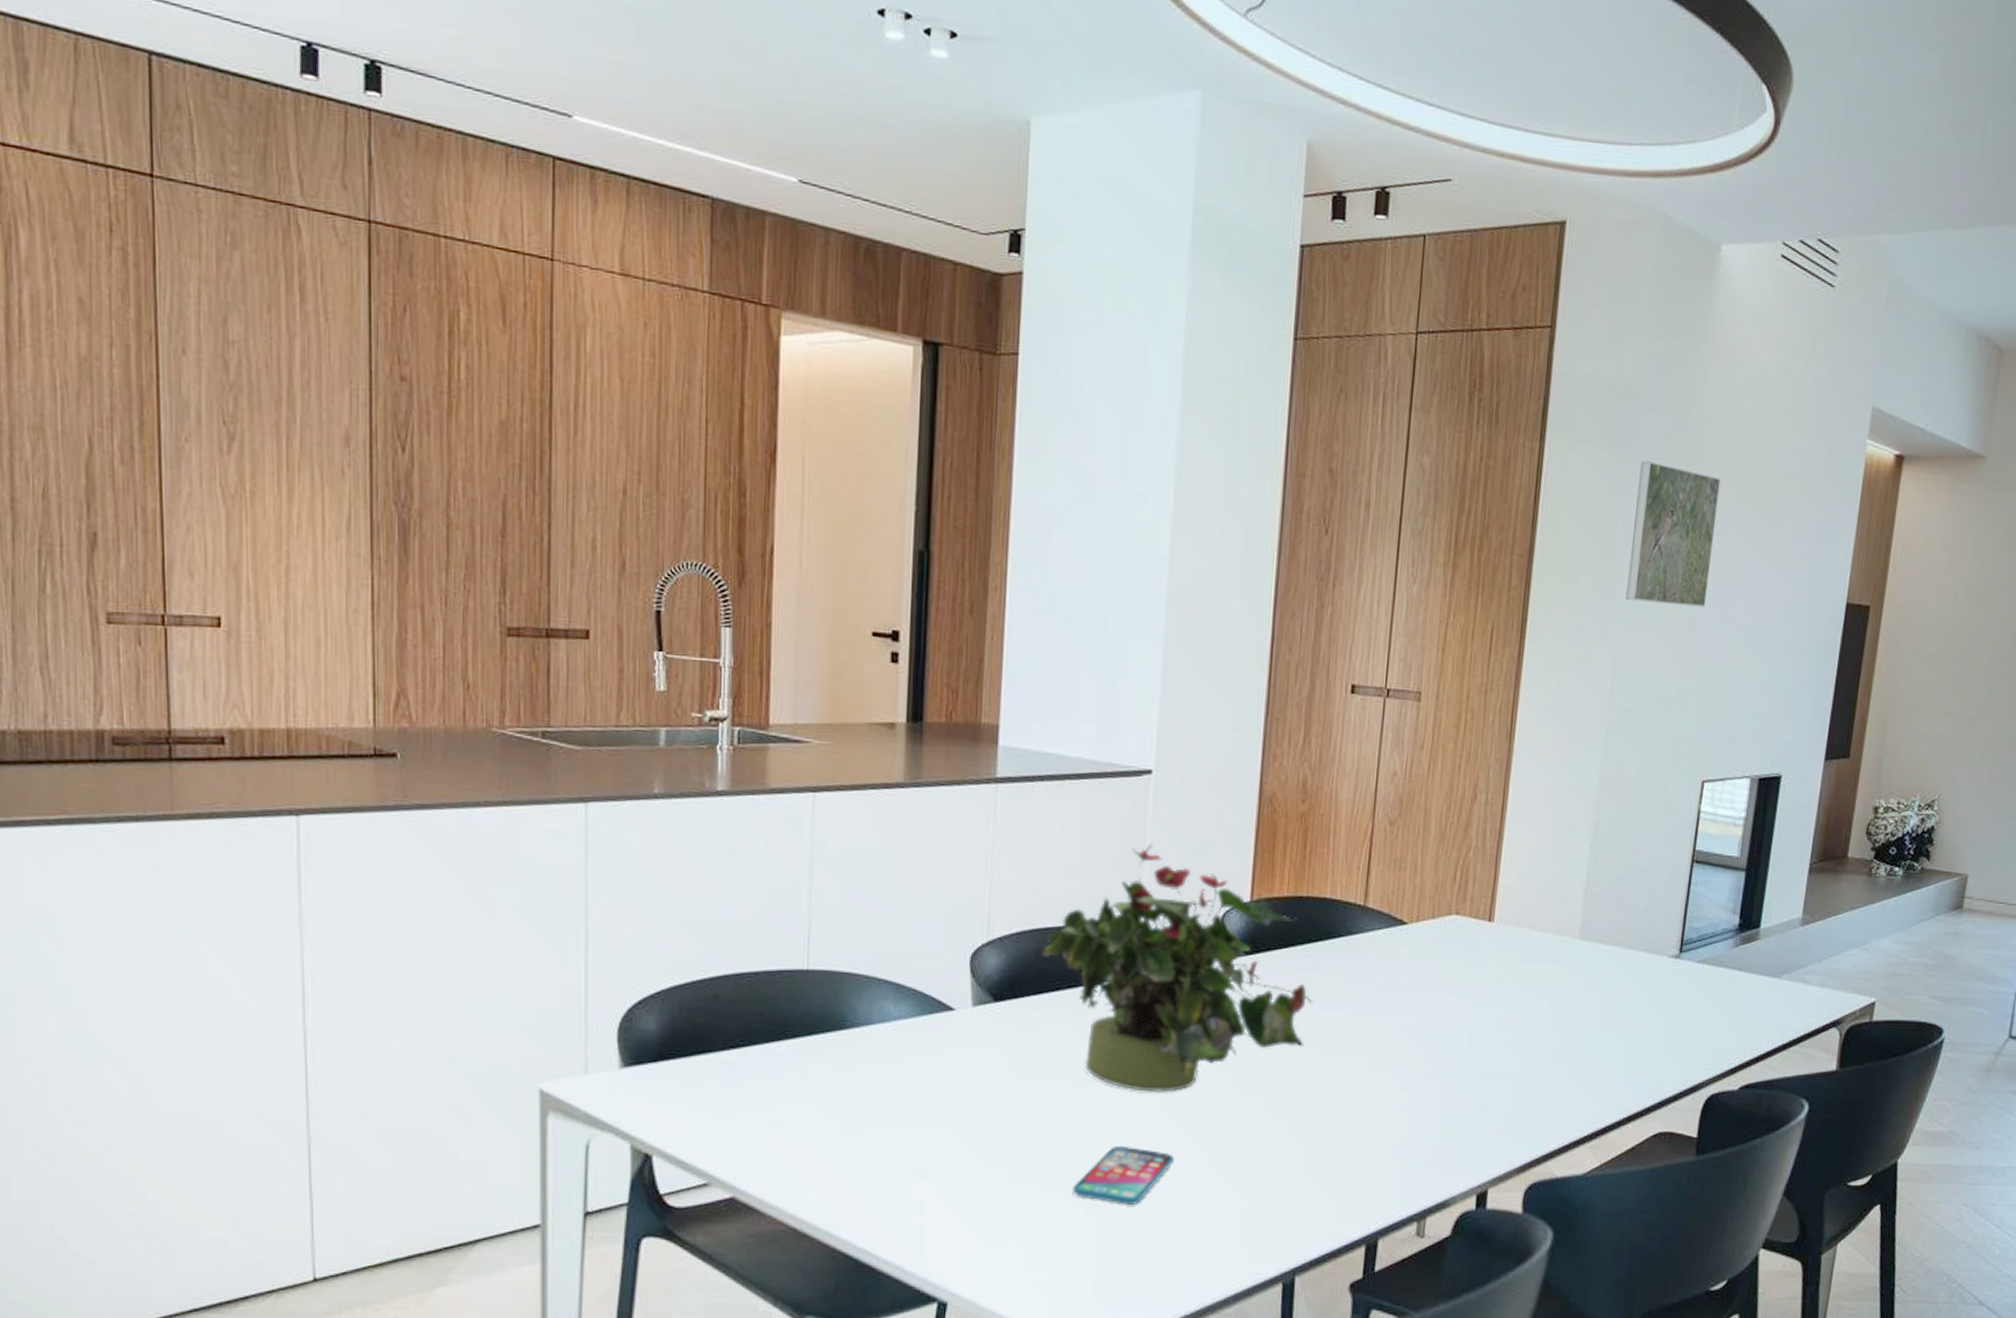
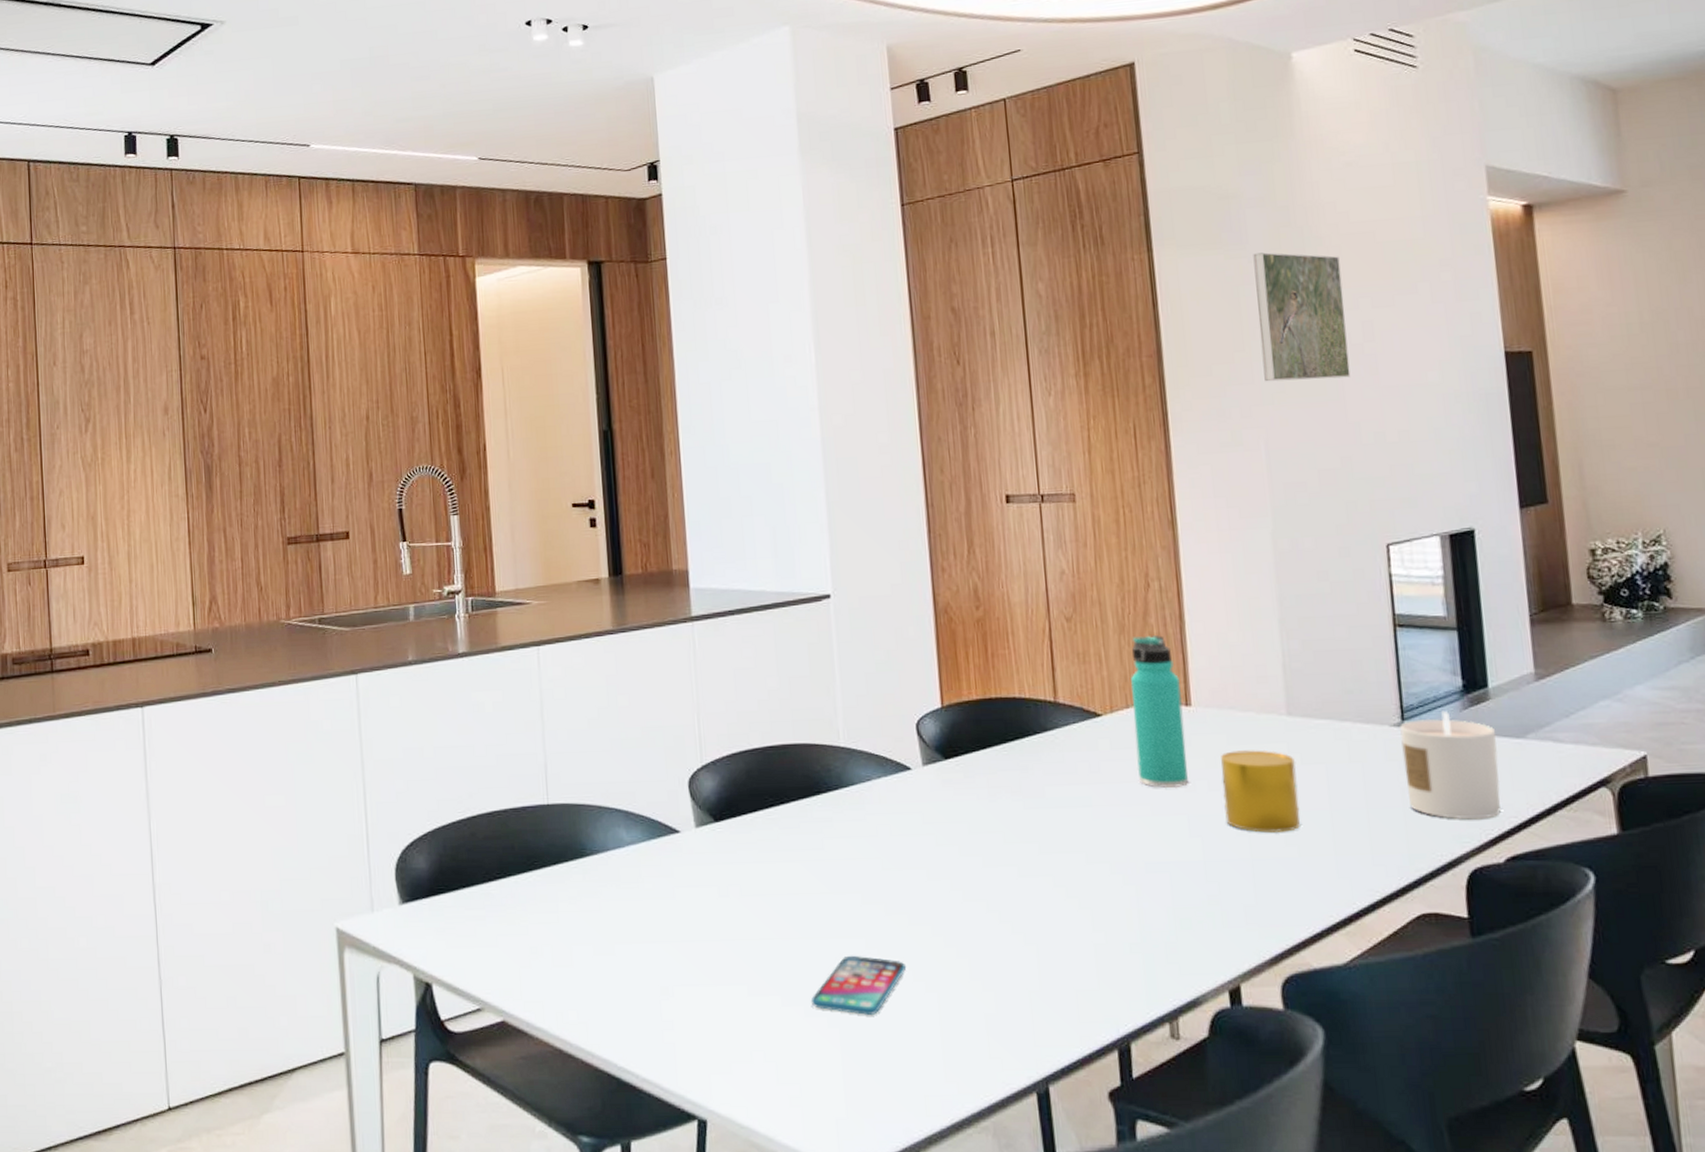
potted plant: present [1042,843,1313,1092] -> none [752,662,1020,900]
thermos bottle: none [1431,847,1488,1000] -> present [1131,635,1188,788]
cup: none [1504,969,1579,1050] -> present [1221,749,1301,833]
candle: none [1670,946,1758,1049] -> present [1400,710,1501,820]

